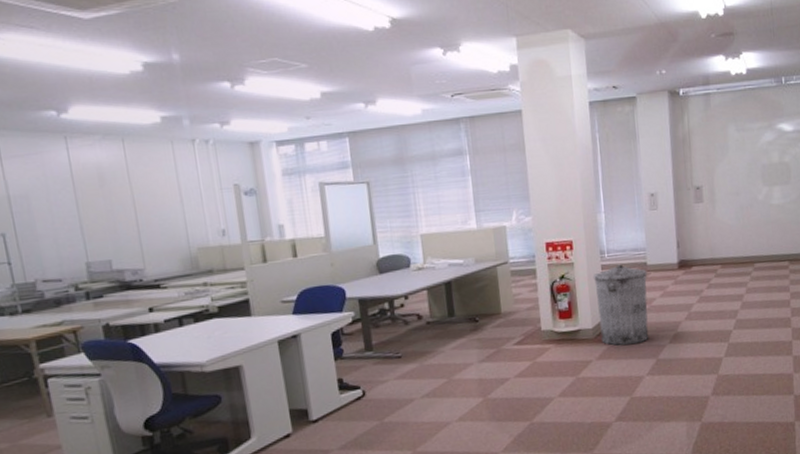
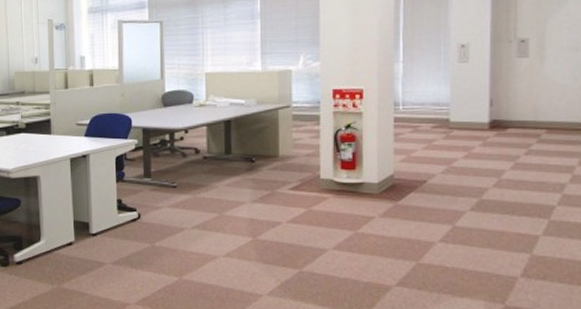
trash can: present [593,264,649,346] -> none [383,118,449,206]

